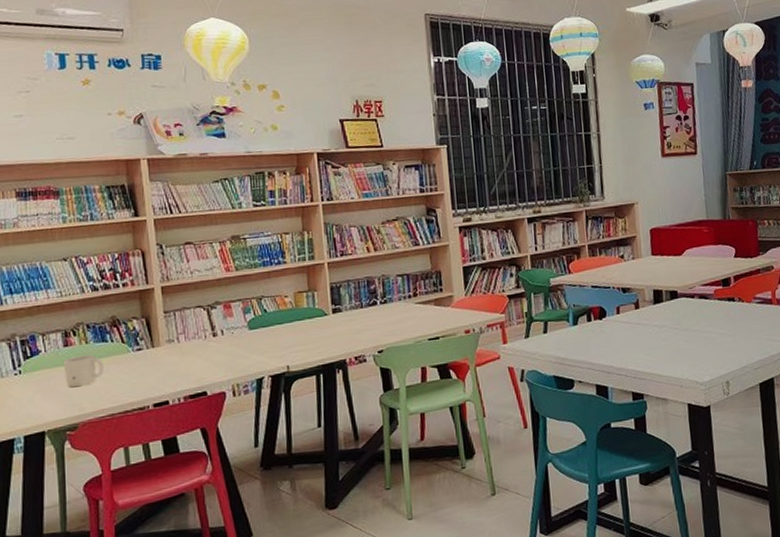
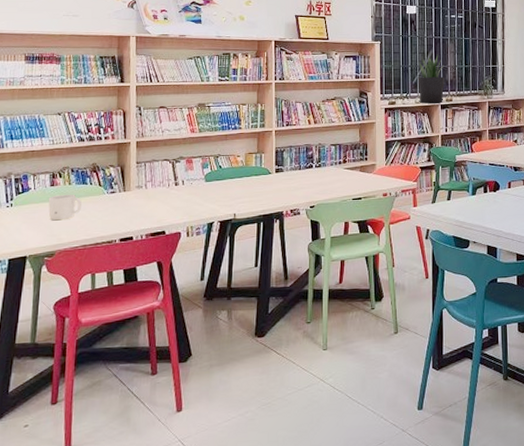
planter: none [495,156,530,218] -> present [417,54,445,104]

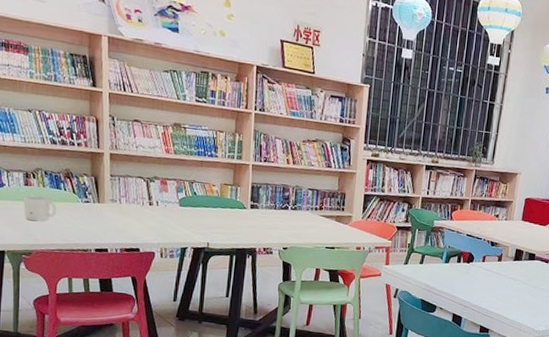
planter: present [417,54,445,104] -> none [404,109,435,164]

